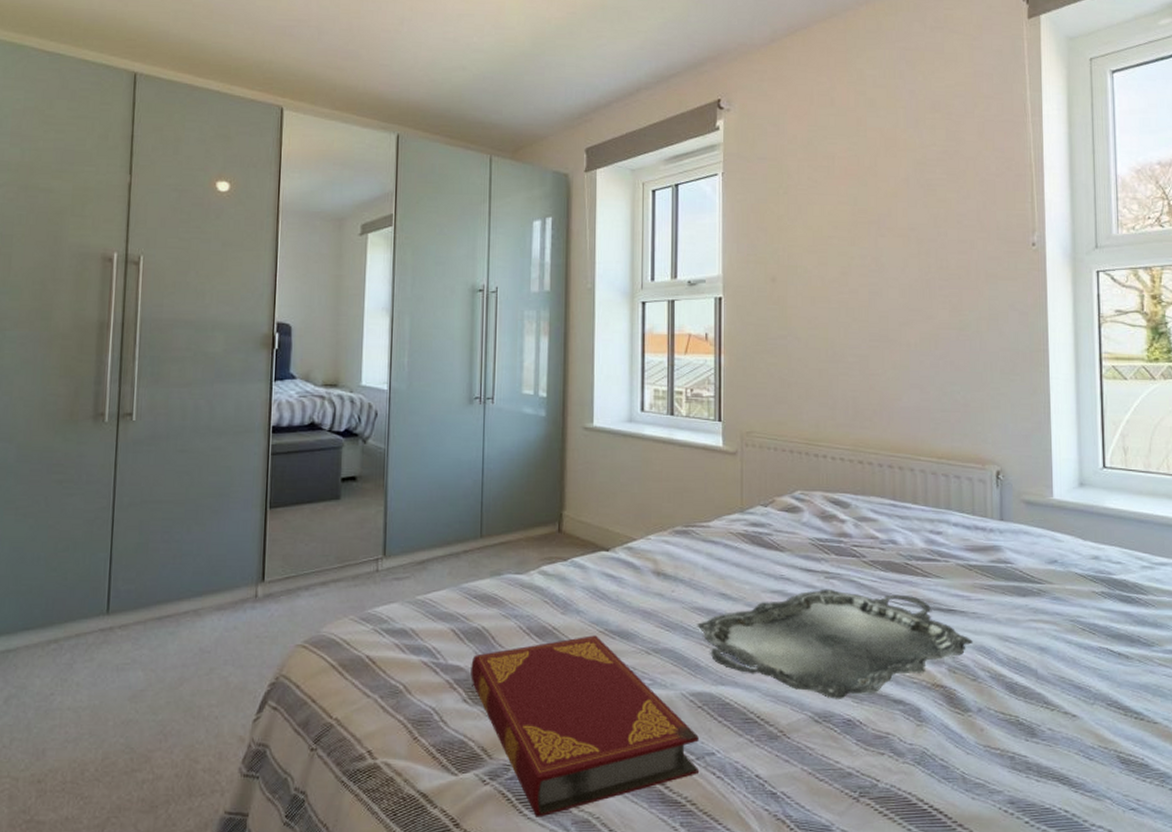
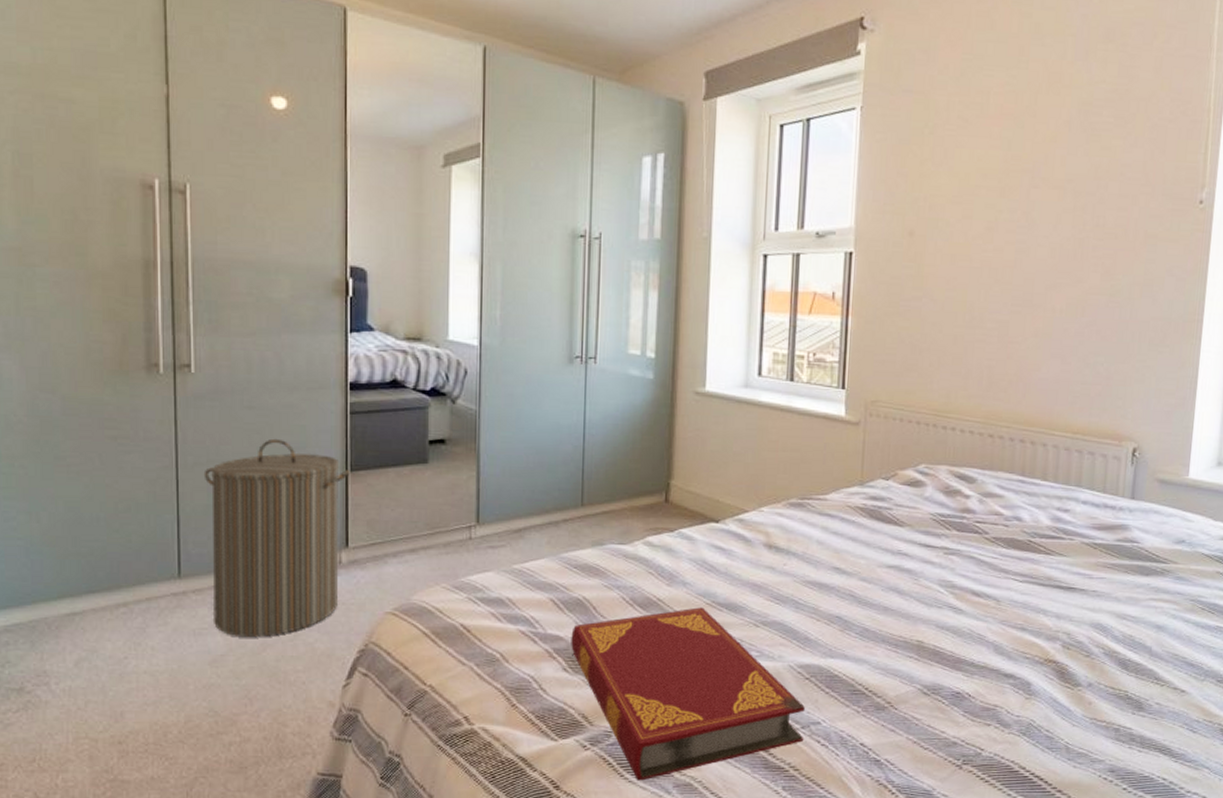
laundry hamper: none [136,479,269,672] -> present [203,438,350,638]
serving tray: present [697,588,973,699] -> none [808,564,1090,673]

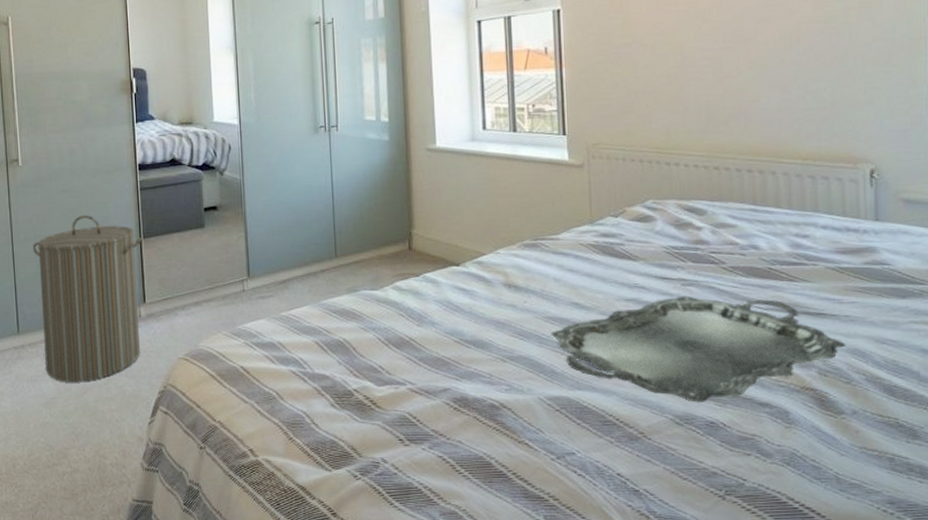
hardback book: present [571,607,805,781] -> none [336,345,560,509]
serving tray: none [808,564,1090,673] -> present [551,295,845,403]

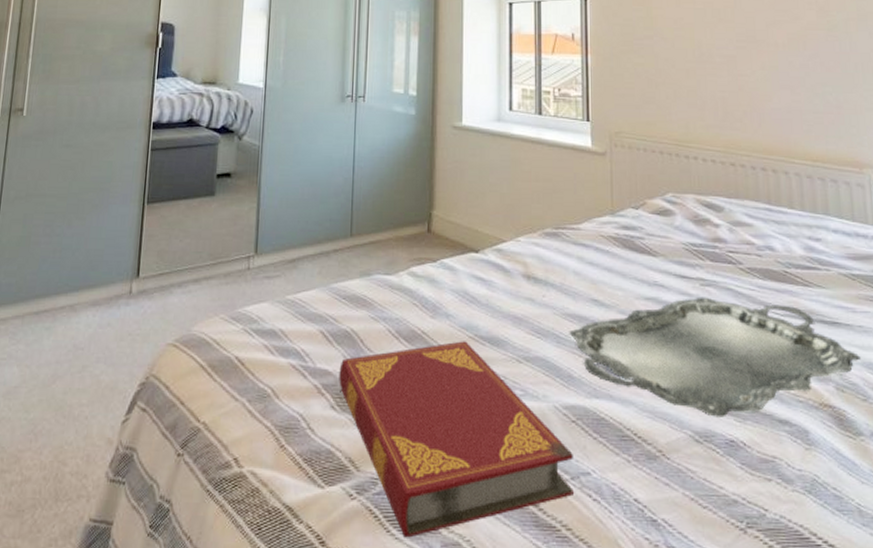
laundry hamper: present [32,214,143,383] -> none [12,174,147,369]
hardback book: none [336,345,560,509] -> present [339,341,574,538]

